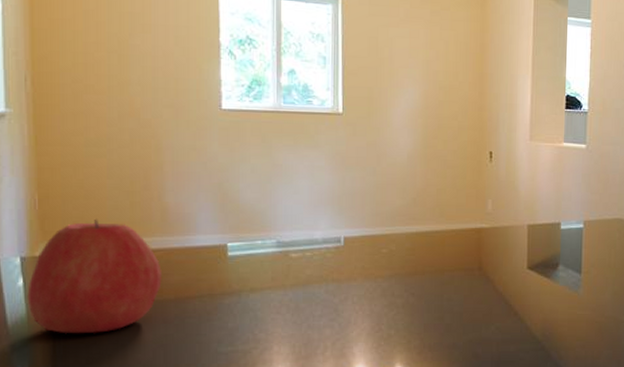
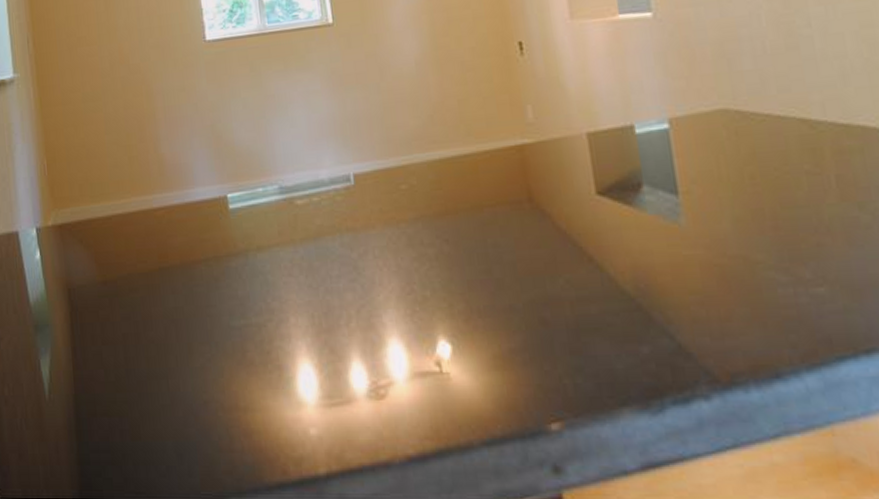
apple: present [27,218,162,334] -> none [44,179,166,311]

